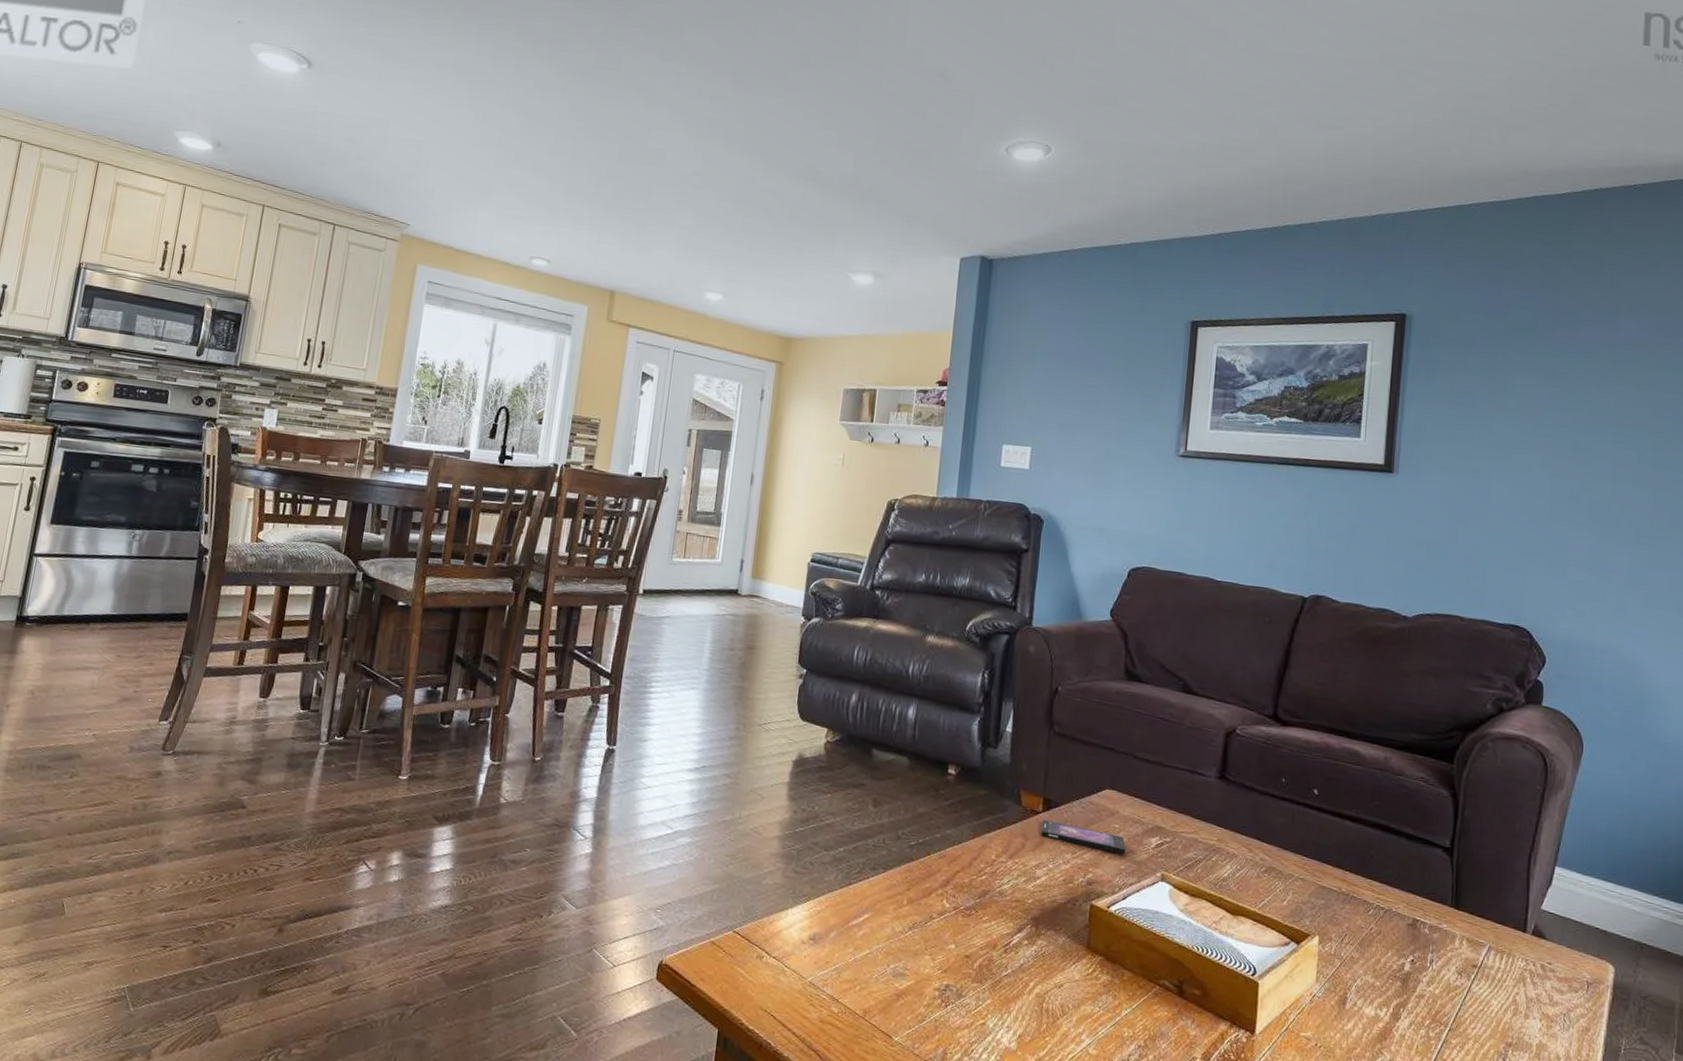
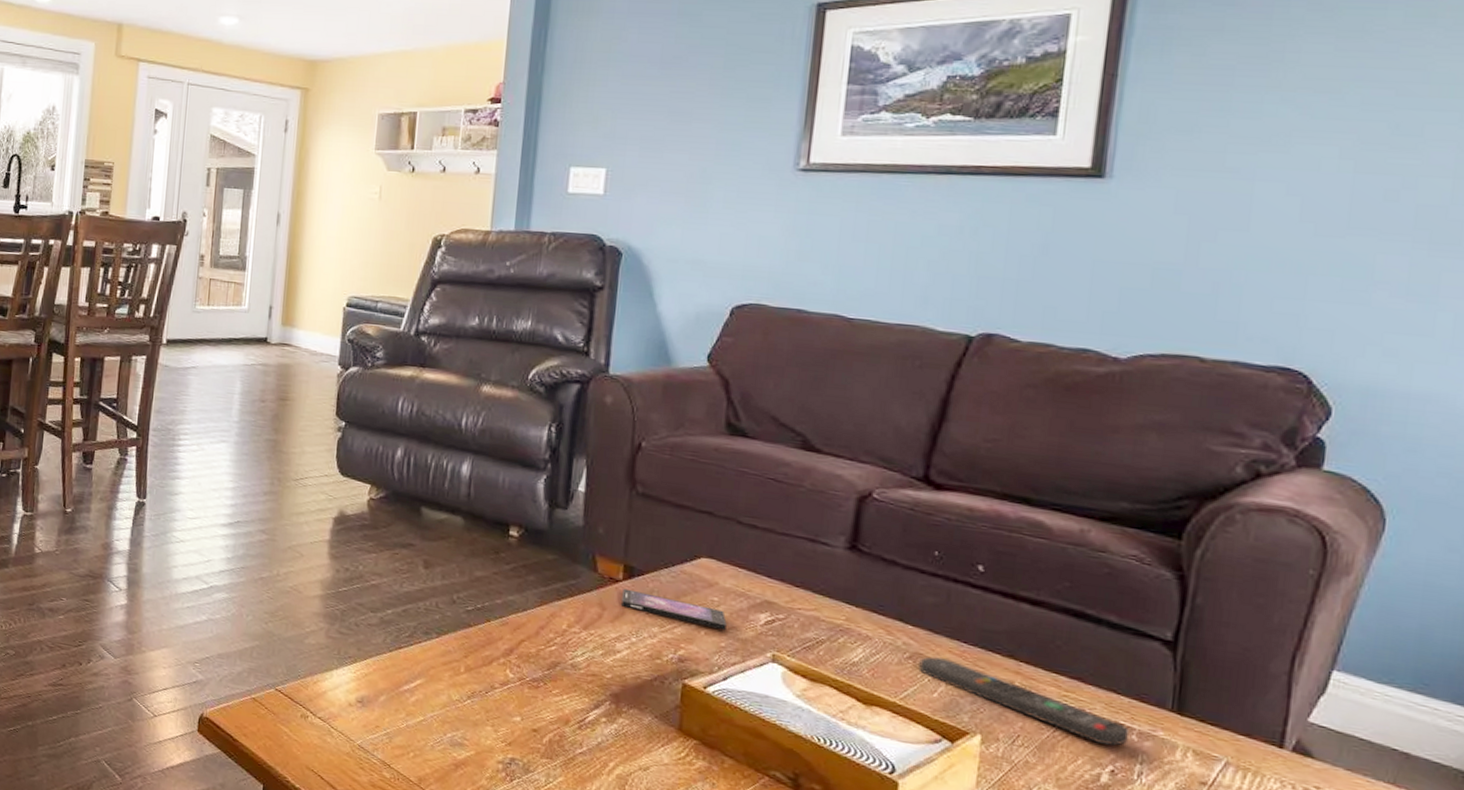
remote control: none [1272,870,1423,939] -> present [919,656,1129,746]

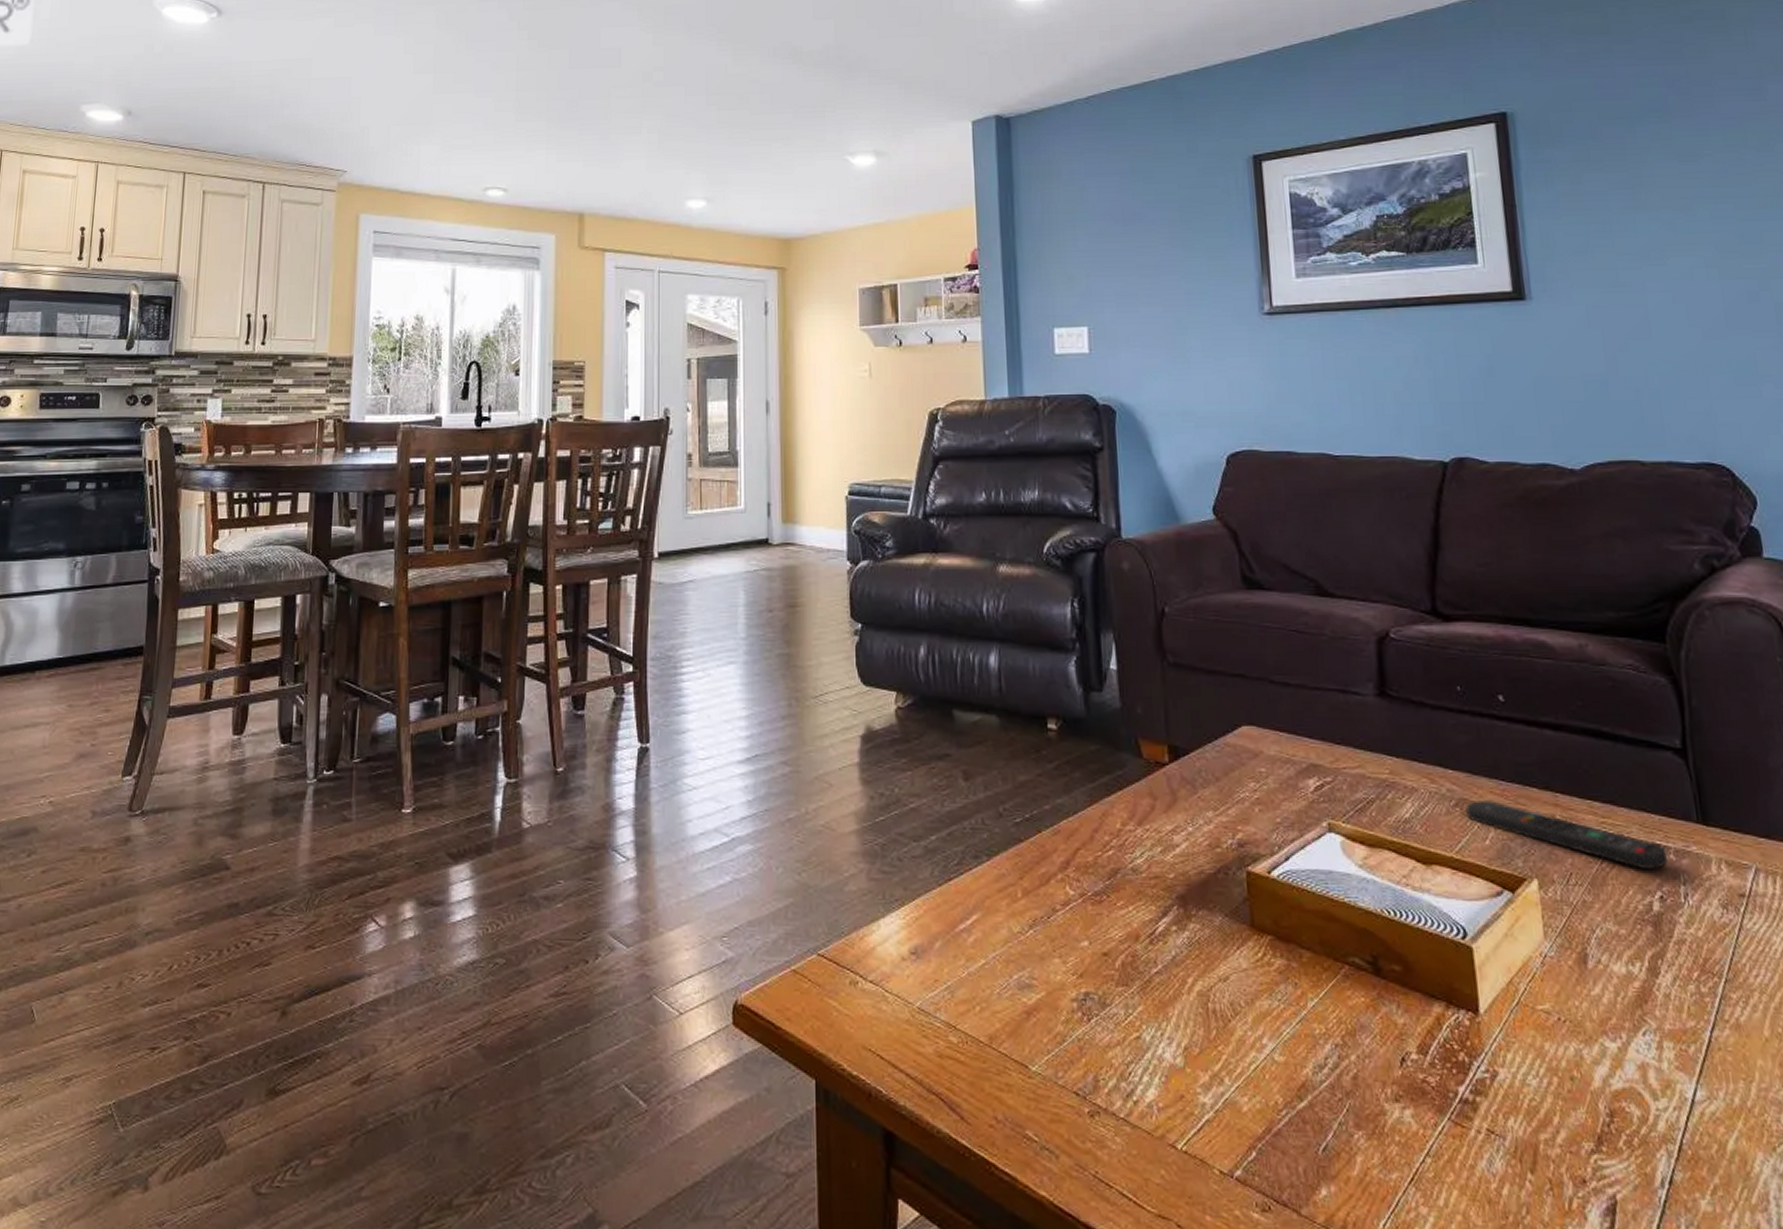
smartphone: present [621,588,727,631] -> none [1171,772,1279,804]

